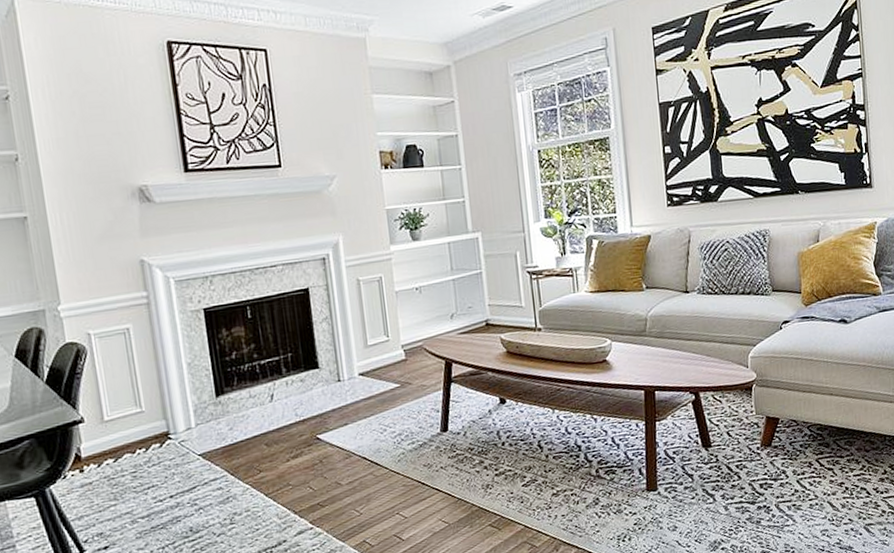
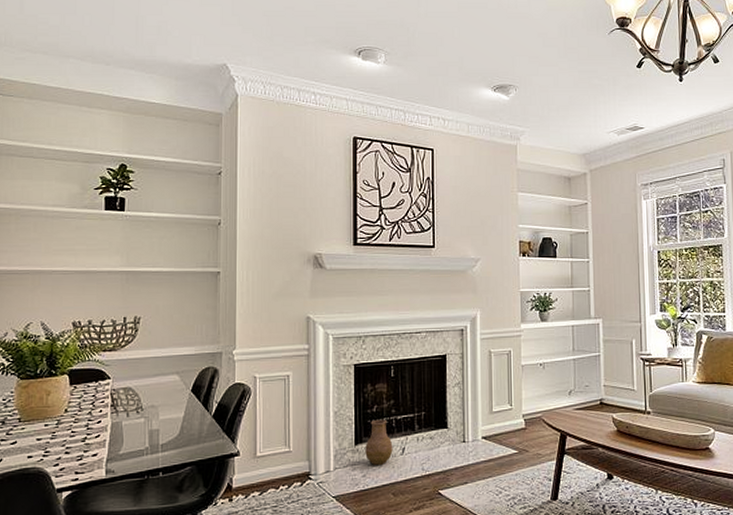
vase: none [228,365,261,417] -> present [365,419,393,466]

